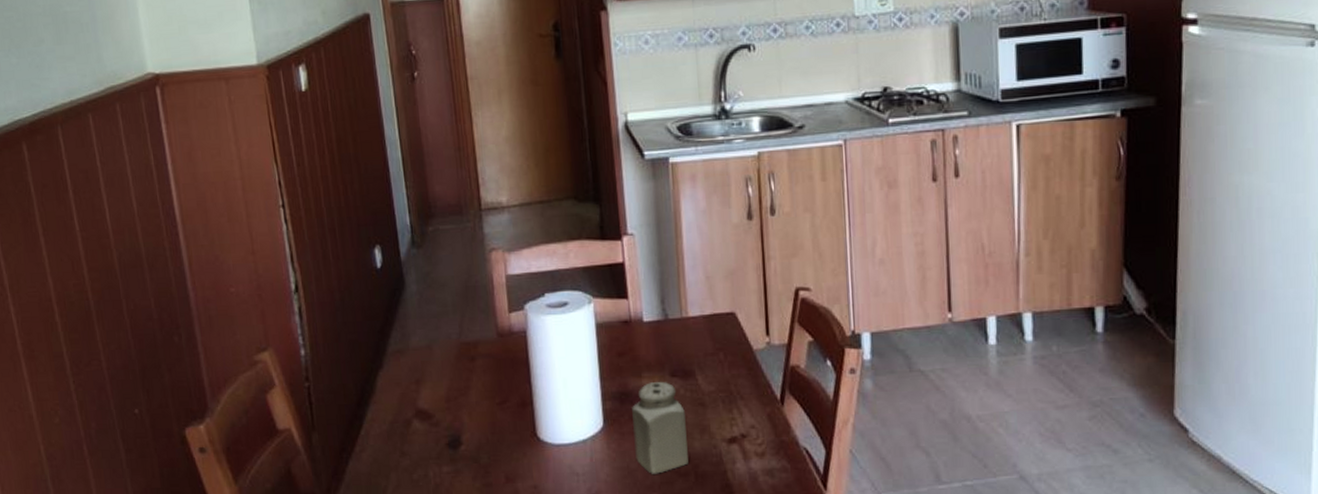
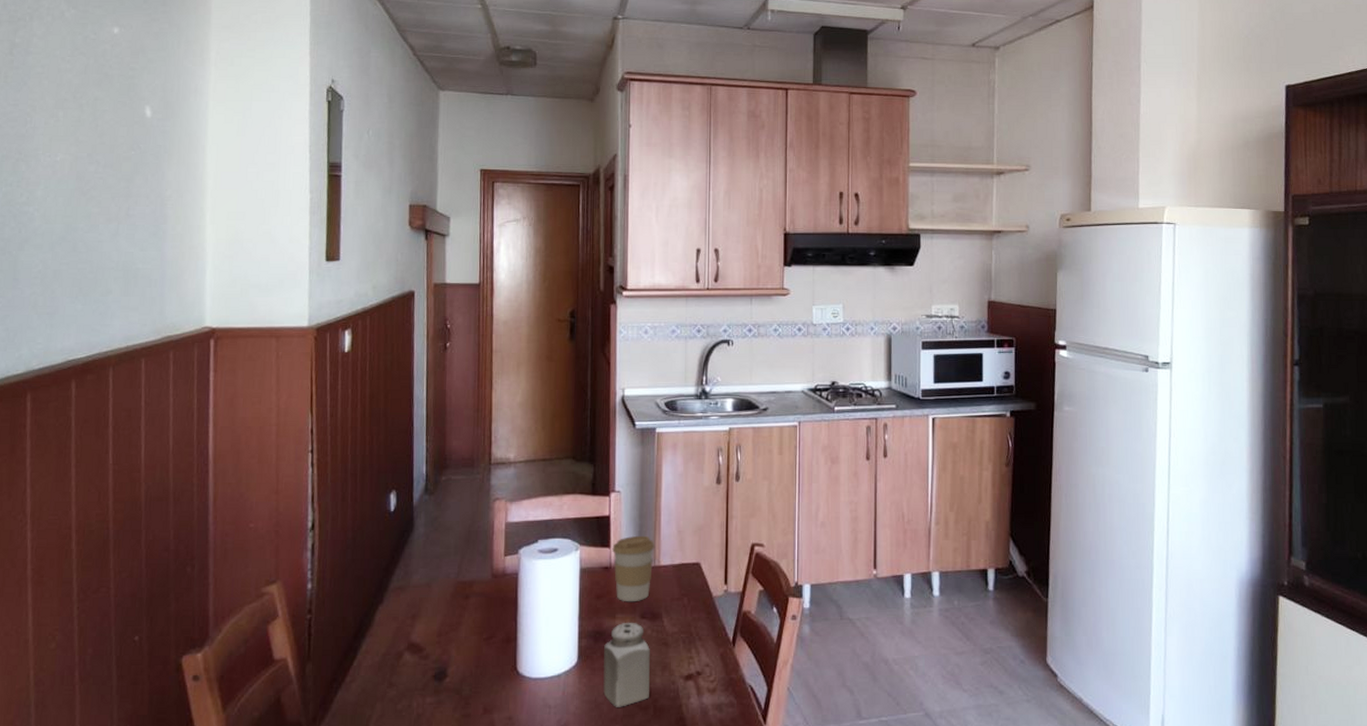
coffee cup: none [630,283,681,360] -> present [612,535,655,602]

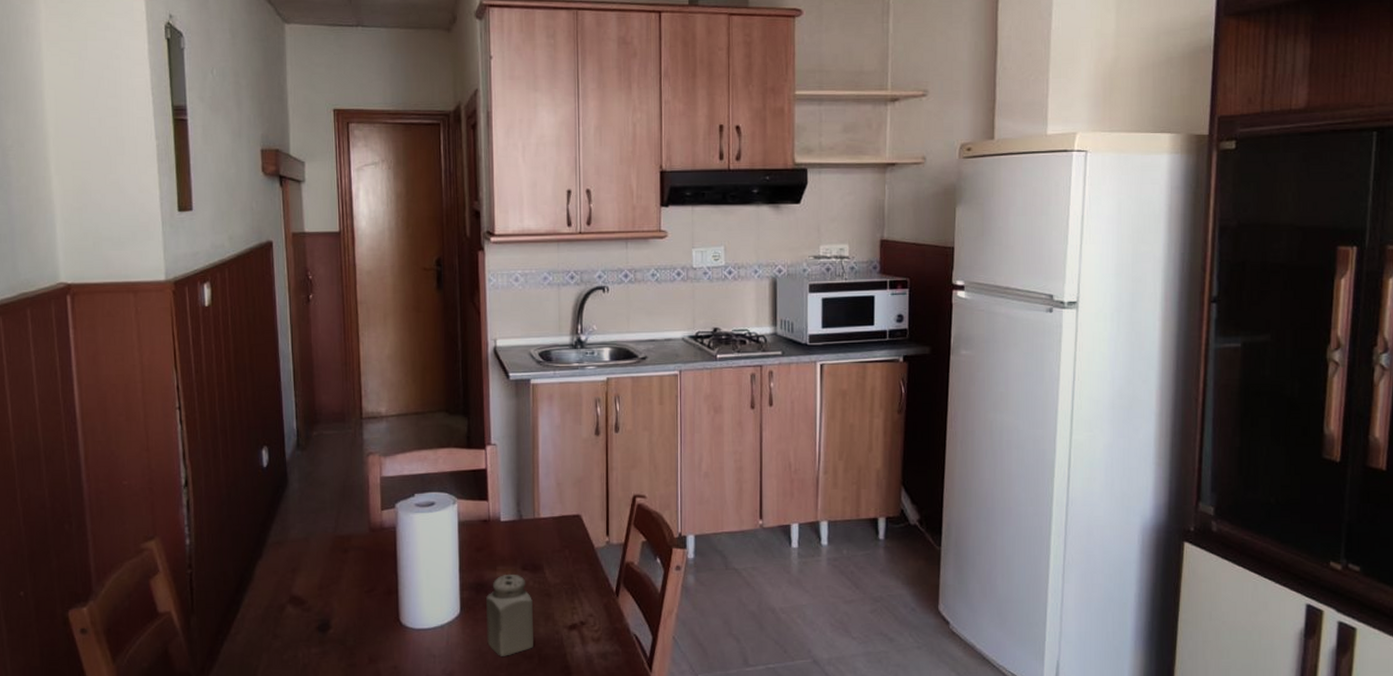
coffee cup: present [612,535,655,602] -> none [490,488,534,555]

